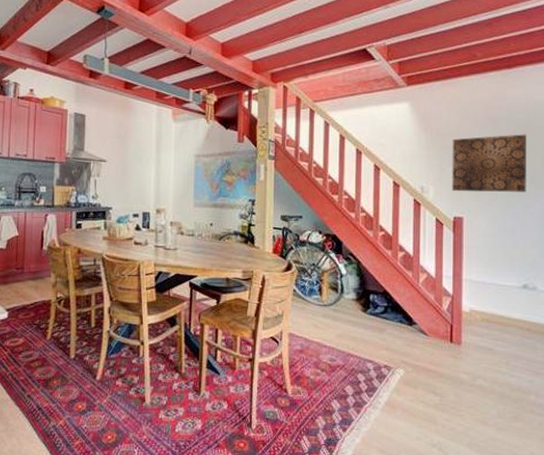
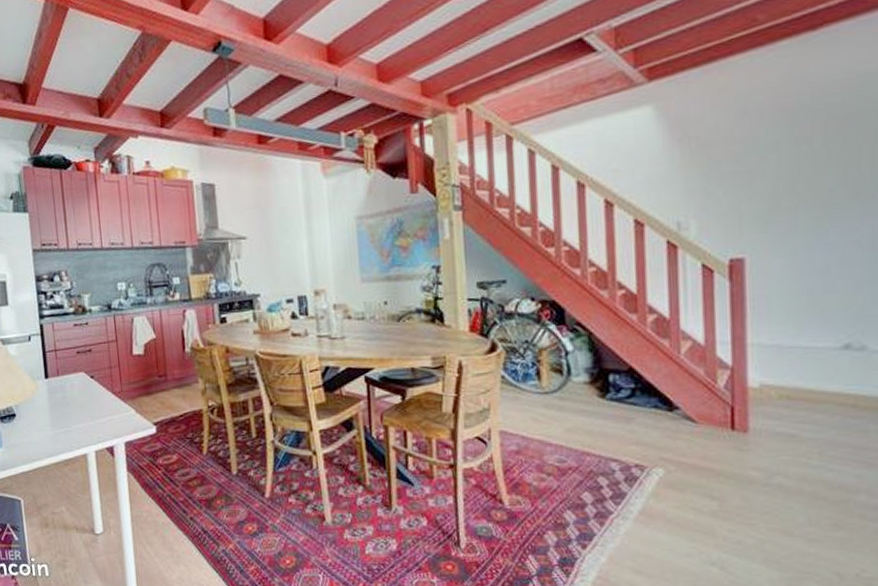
wall art: present [451,134,526,192] -> none [723,126,847,224]

